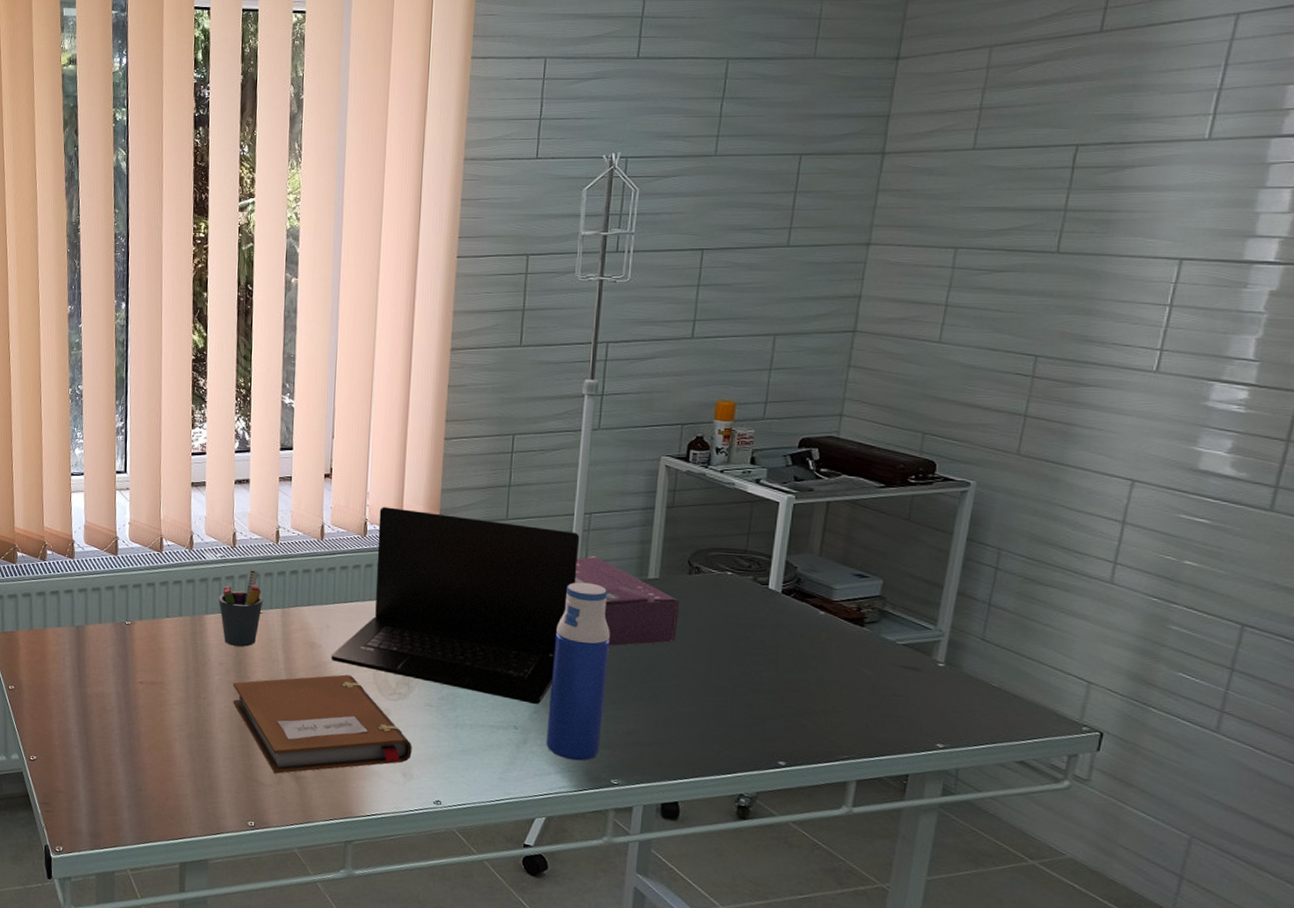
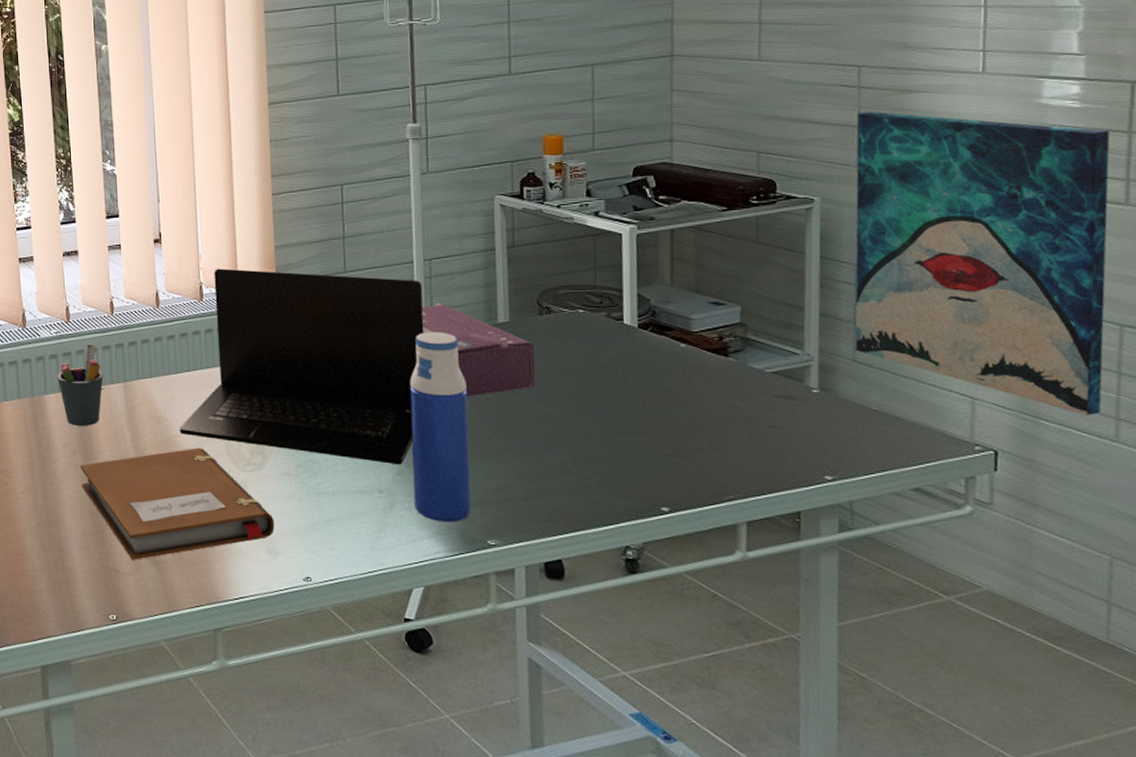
wall art: none [986,401,1268,707] -> present [855,111,1110,415]

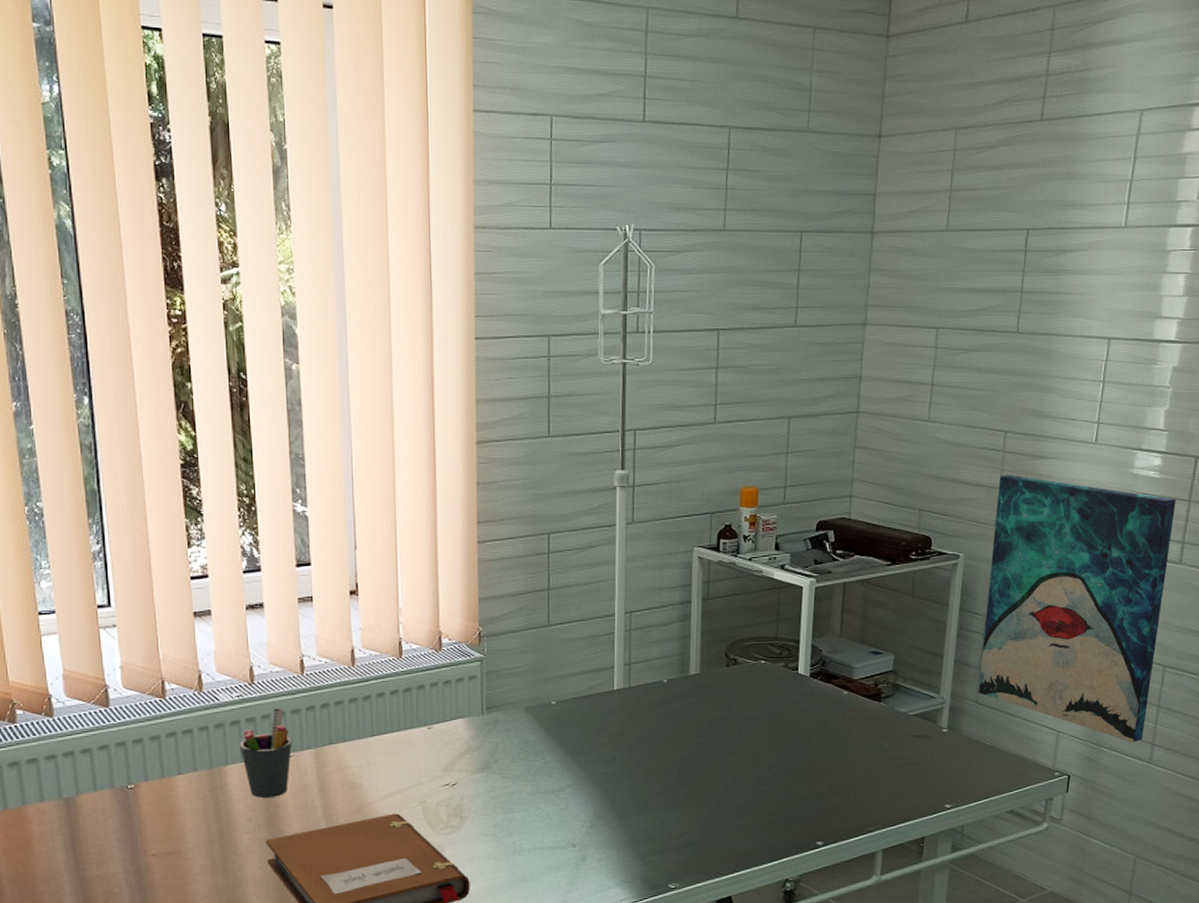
laptop: present [179,268,424,464] -> none [374,622,623,818]
water bottle: present [409,331,472,523] -> none [604,685,658,871]
tissue box: present [421,304,536,397] -> none [620,657,720,748]

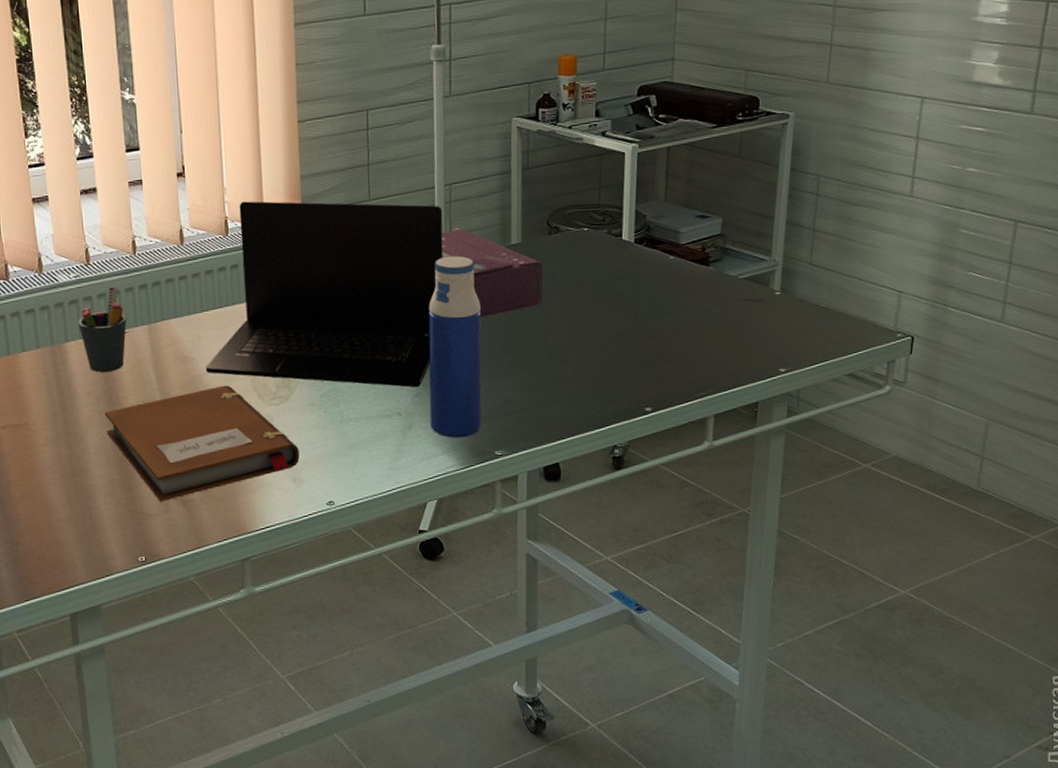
laptop: none [374,622,623,818] -> present [205,201,443,387]
water bottle: none [604,685,658,871] -> present [428,255,482,438]
tissue box: none [620,657,720,748] -> present [441,228,543,318]
wall art: present [979,474,1176,742] -> none [812,29,1026,301]

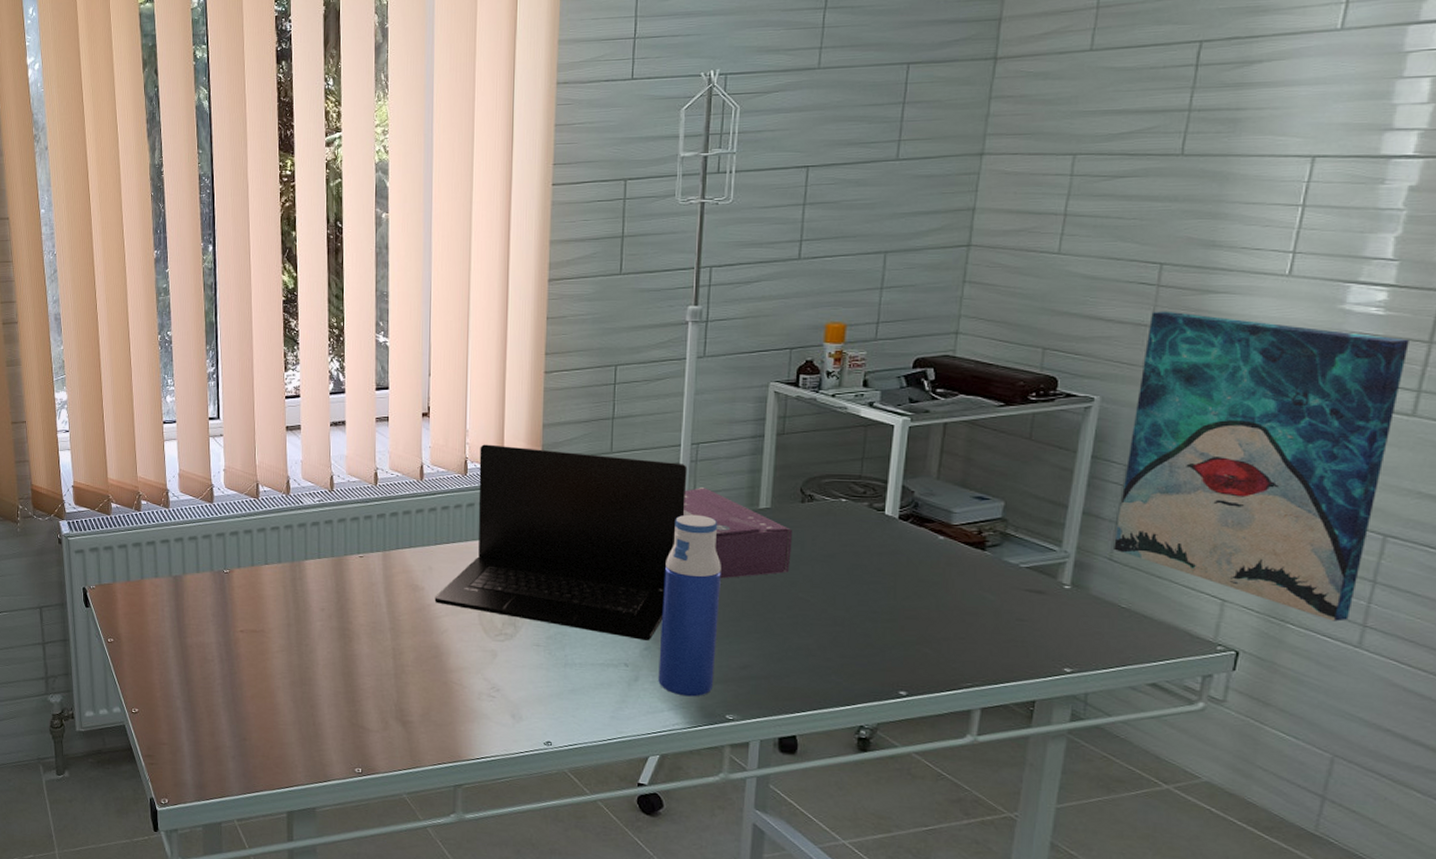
pen holder: present [78,286,127,373] -> none [318,512,364,592]
notebook: present [104,385,300,501] -> none [335,616,520,719]
wall art: none [812,29,1026,301] -> present [1114,311,1409,622]

